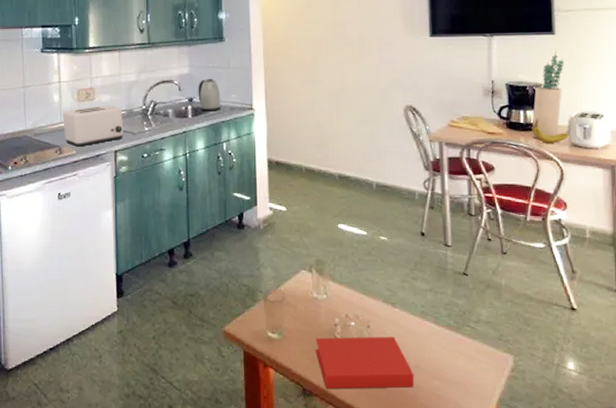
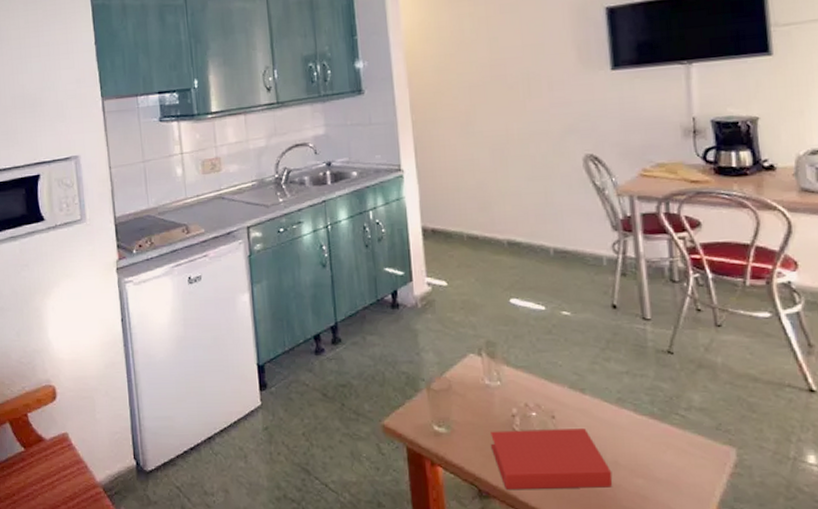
toaster: present [63,105,124,147] -> none [187,175,256,225]
kettle: present [198,79,221,112] -> none [336,139,364,177]
vase: present [532,52,565,139] -> none [748,76,787,185]
fruit: present [532,119,569,143] -> none [747,161,797,190]

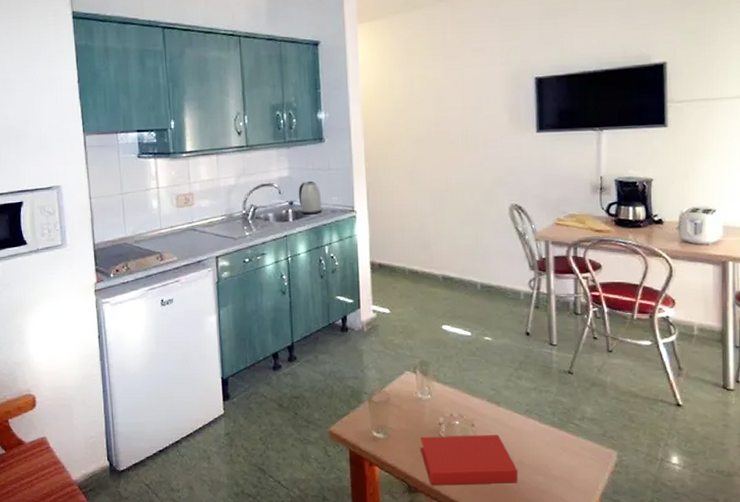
kettle: none [336,139,364,177] -> present [298,181,322,215]

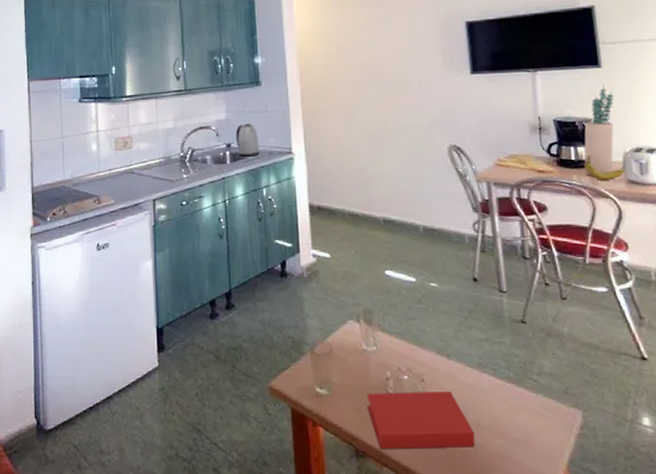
vase: none [641,145,677,236] -> present [584,85,614,176]
fruit: none [641,215,680,240] -> present [584,155,625,181]

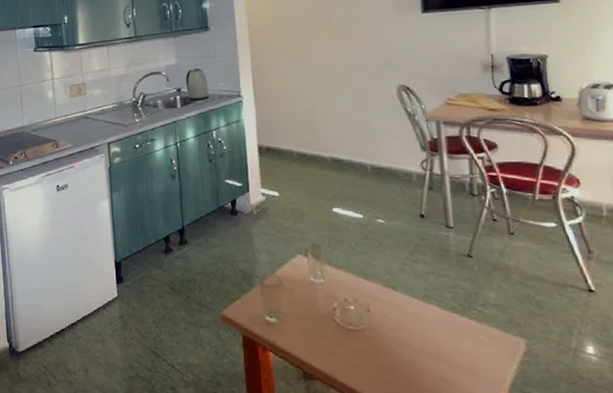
book: present [366,391,475,449] -> none [314,320,419,372]
vase: present [584,85,614,176] -> none [538,20,572,114]
fruit: present [584,155,625,181] -> none [537,93,580,118]

